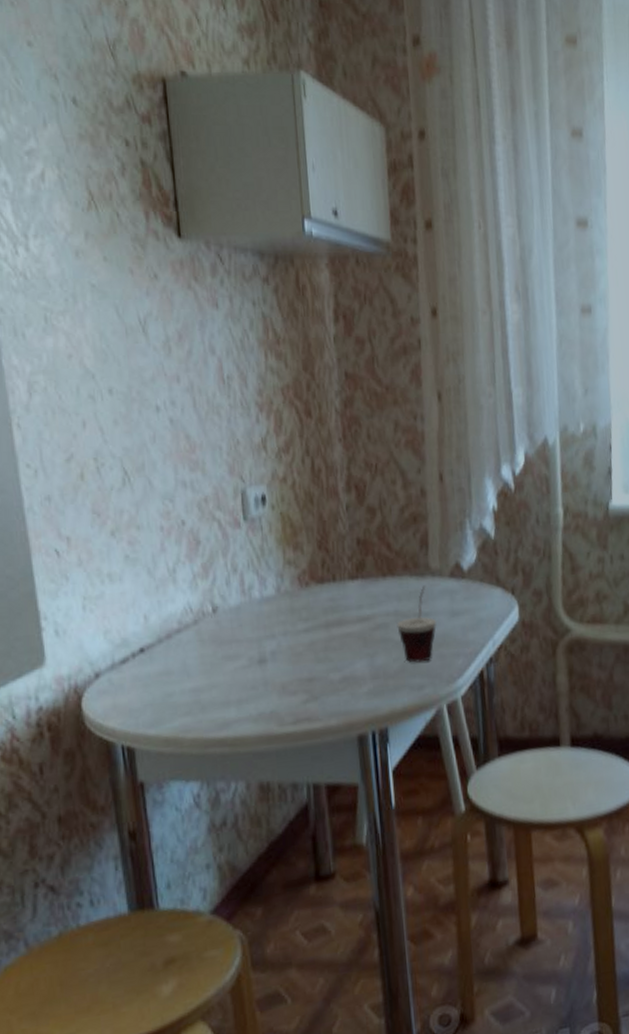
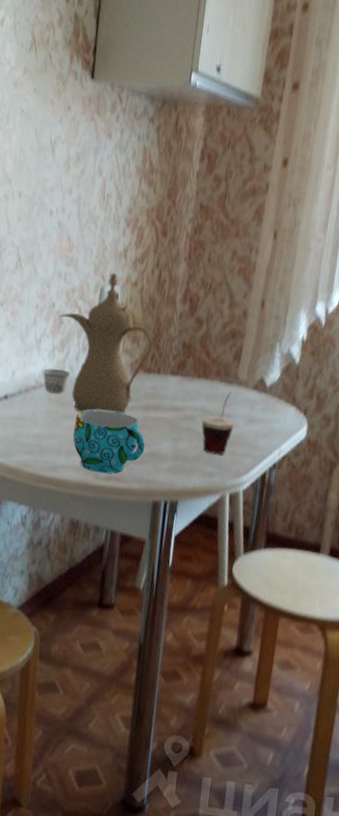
teapot: none [185,469,322,649] -> present [42,272,154,414]
cup: none [240,637,336,718] -> present [73,409,145,474]

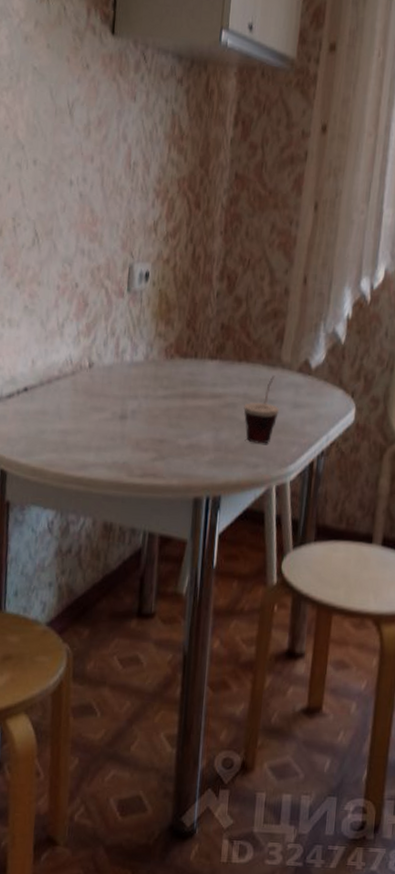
teapot: present [42,272,154,414] -> none [66,248,189,404]
cup: present [73,409,145,474] -> none [103,400,184,470]

